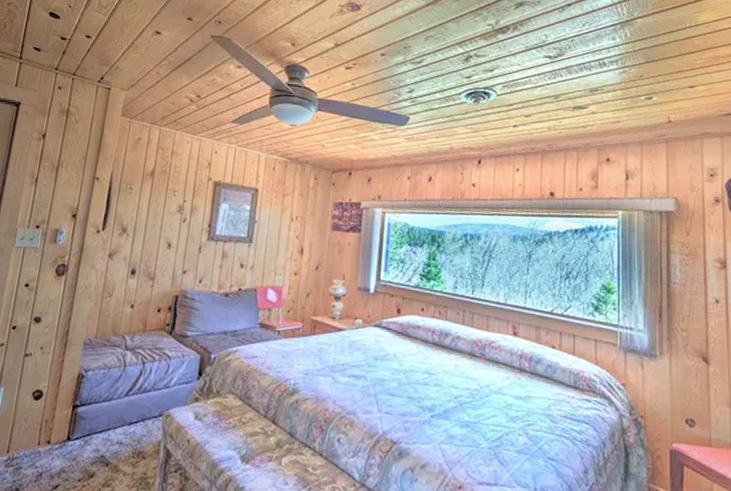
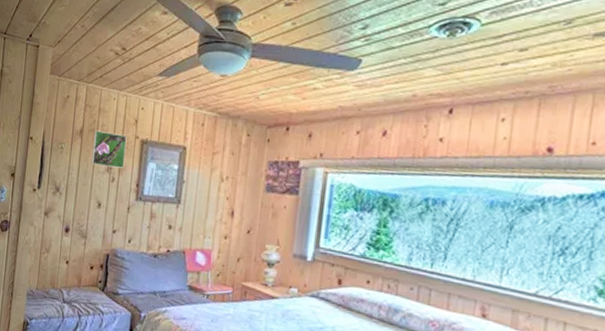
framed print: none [162,171,200,209] -> present [91,130,127,168]

